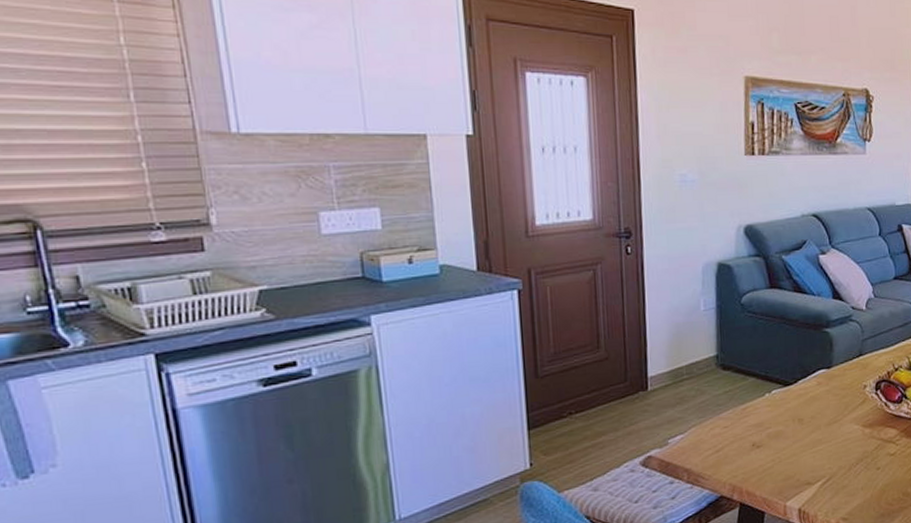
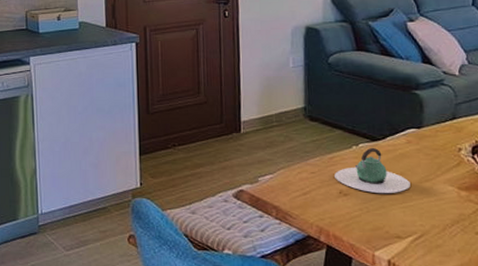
teapot: none [747,393,820,441] -> present [334,148,411,194]

